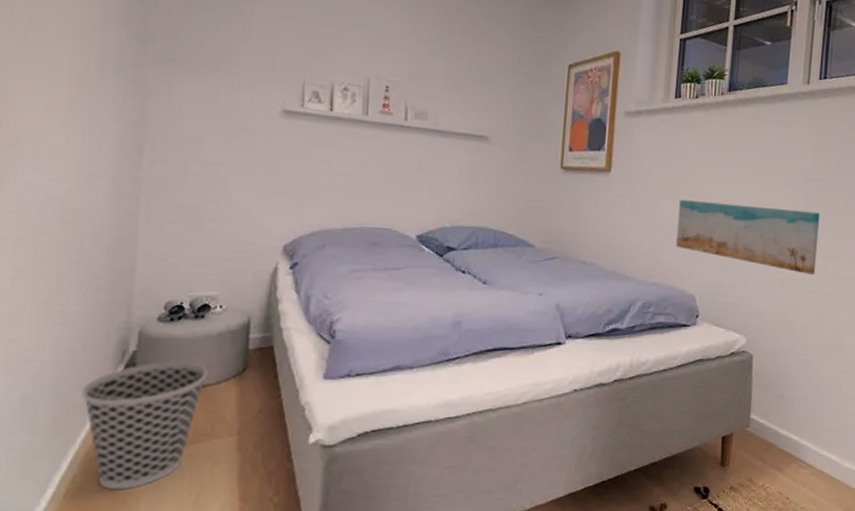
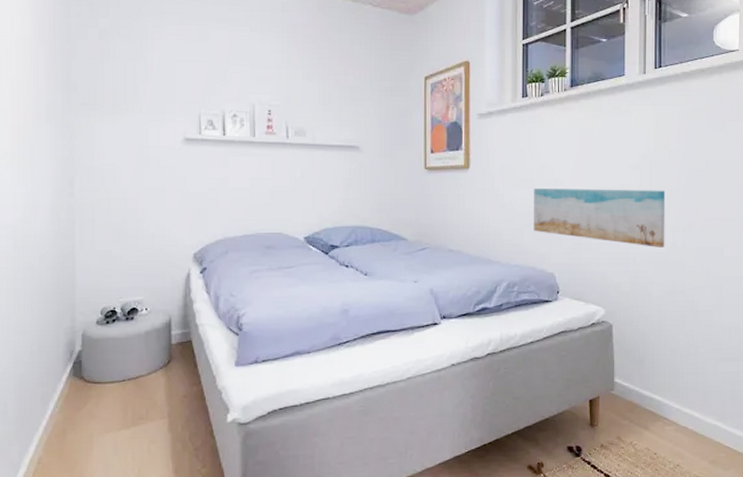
wastebasket: present [81,361,208,490] -> none [41,357,140,468]

